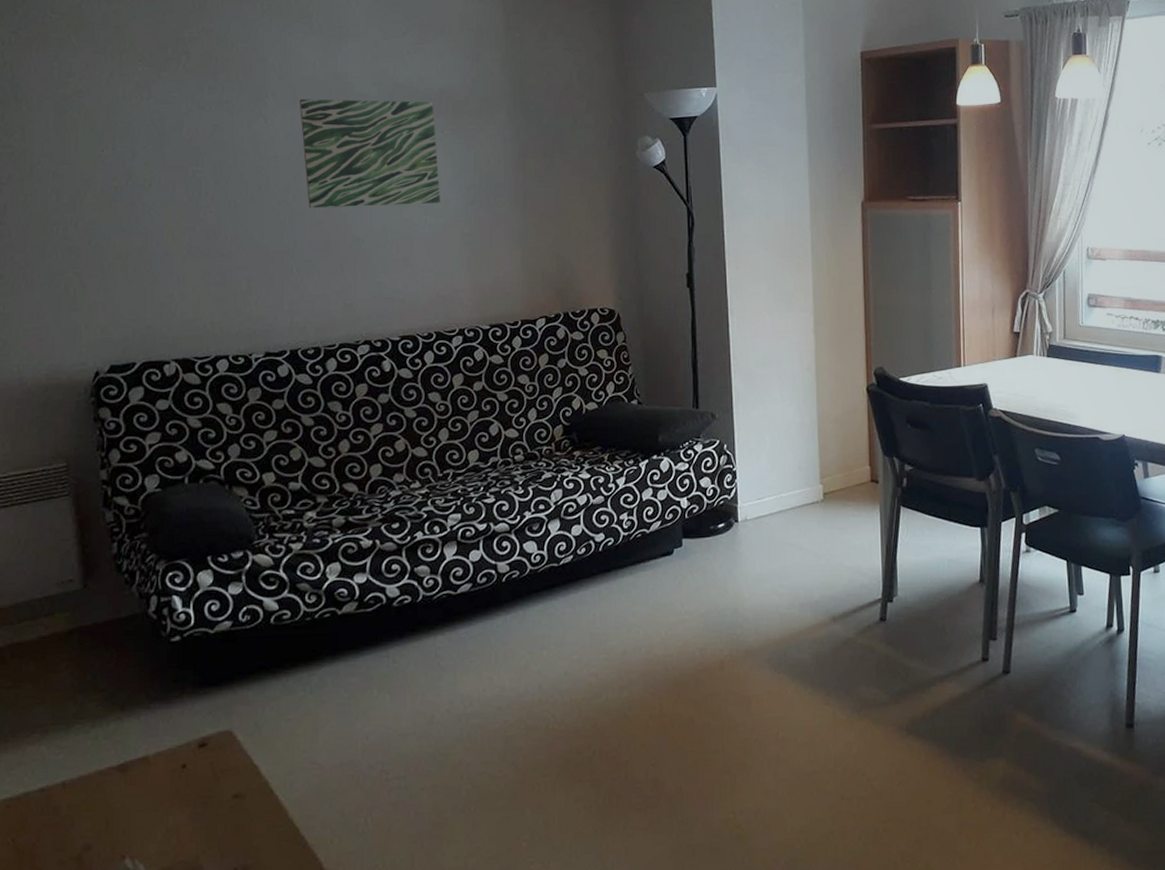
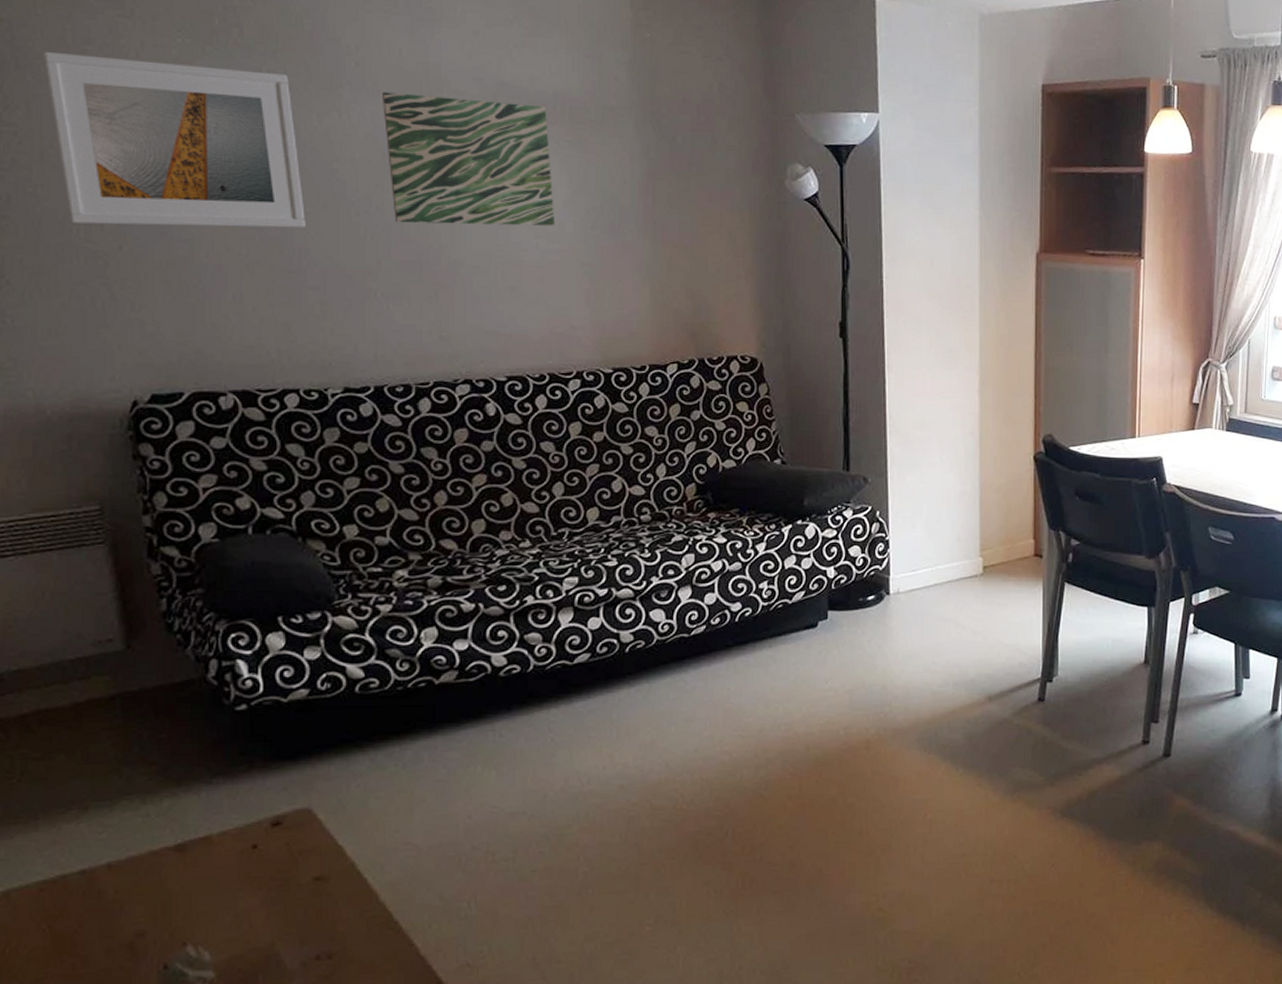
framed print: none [35,85,236,225] -> present [42,51,305,229]

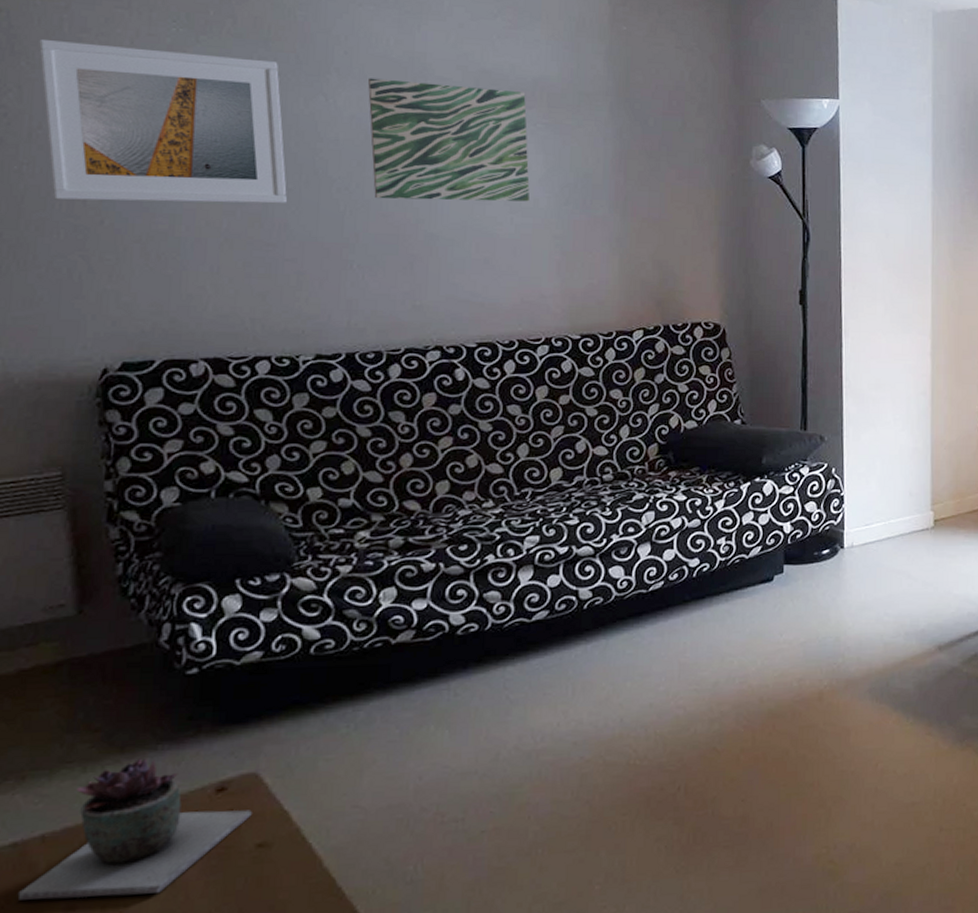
succulent plant: none [89,791,307,925] -> present [17,758,252,900]

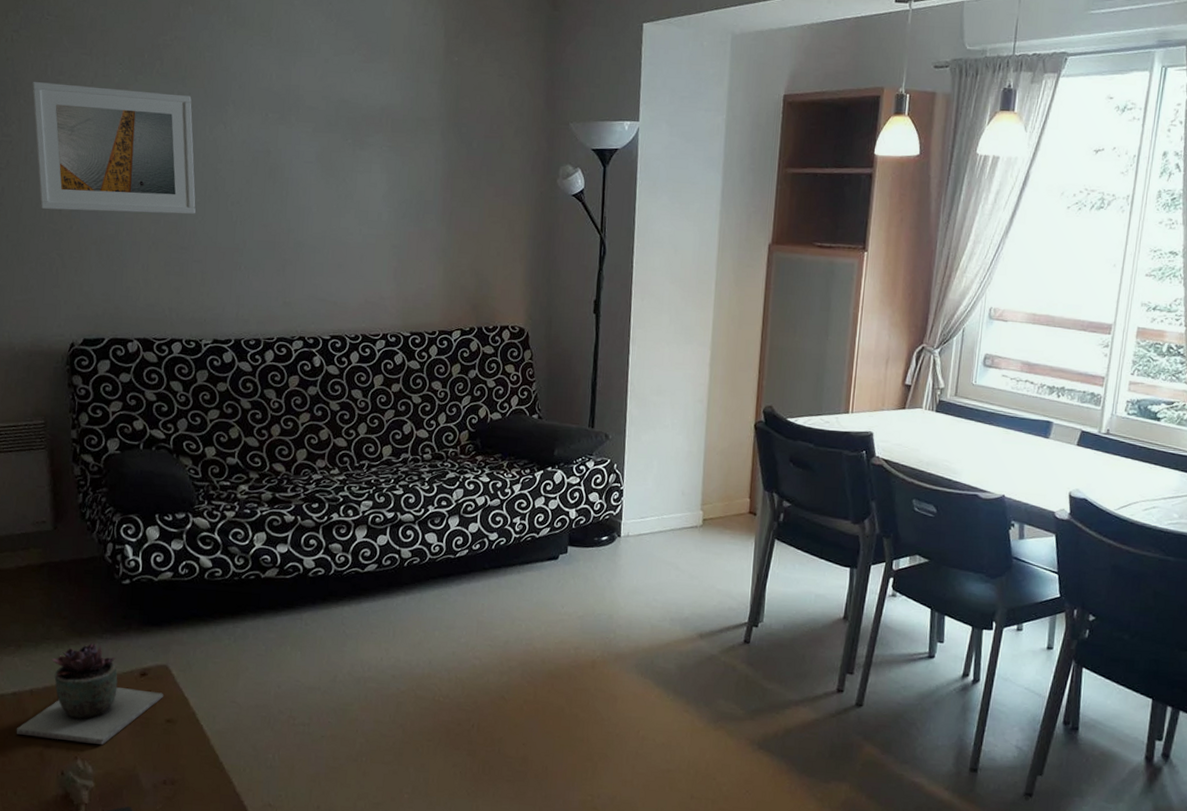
wall art: present [367,78,530,202] -> none [255,108,375,215]

